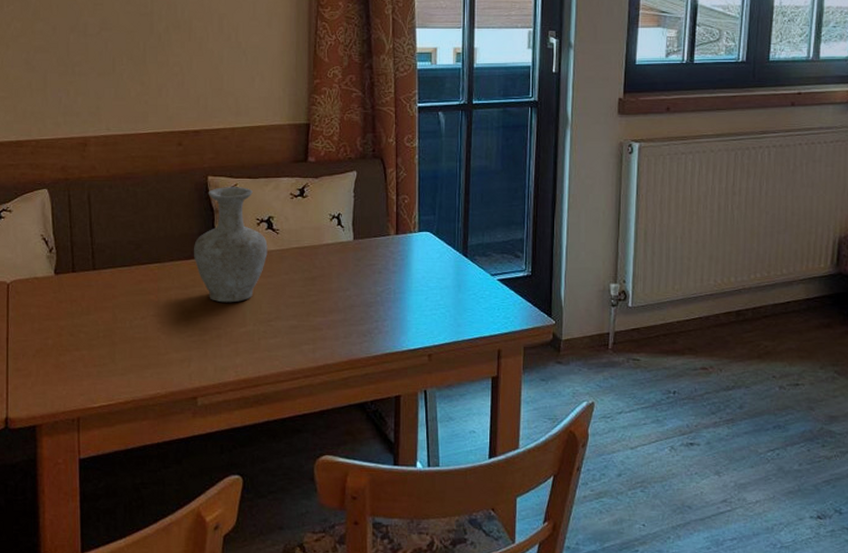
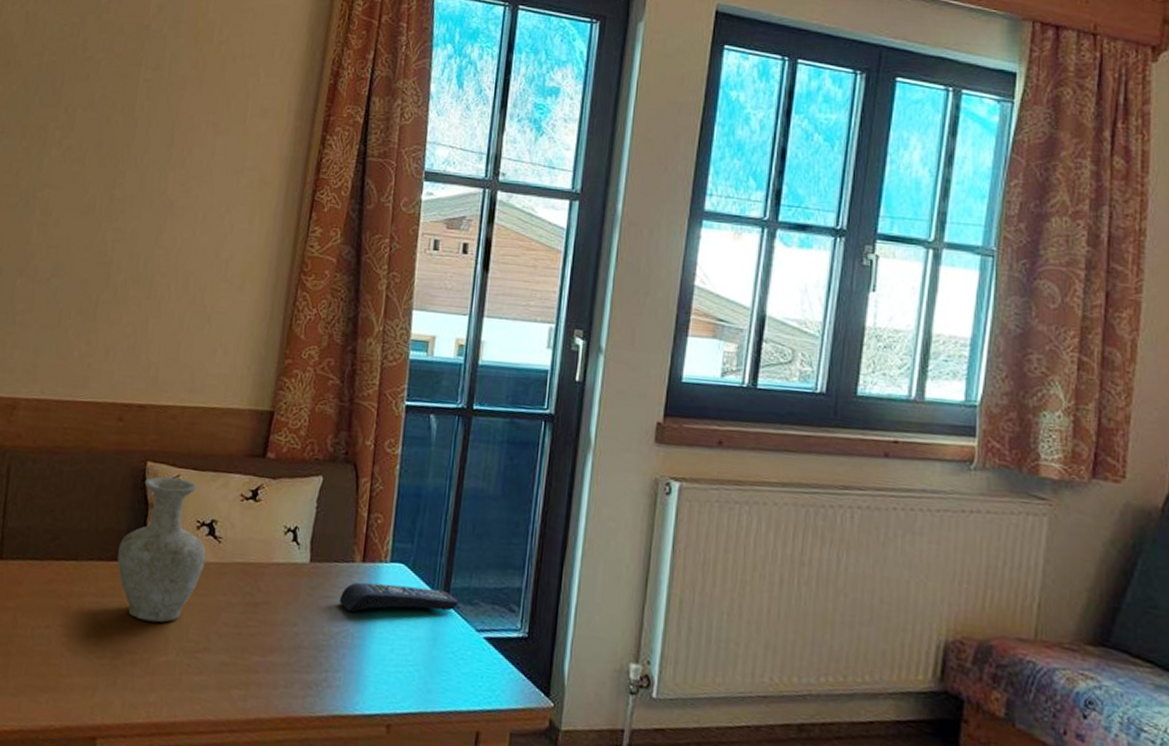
remote control: none [381,248,475,273] -> present [339,582,459,612]

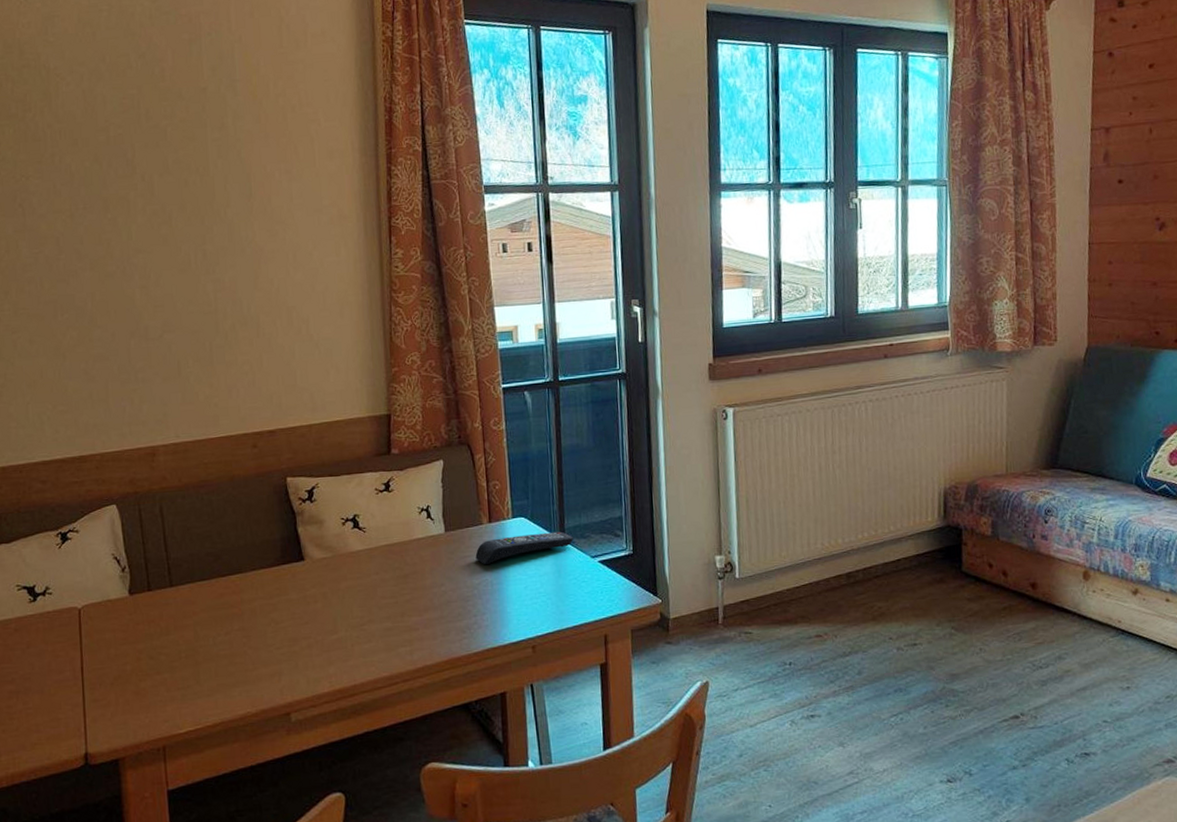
vase: present [117,476,206,623] -> none [277,486,355,610]

